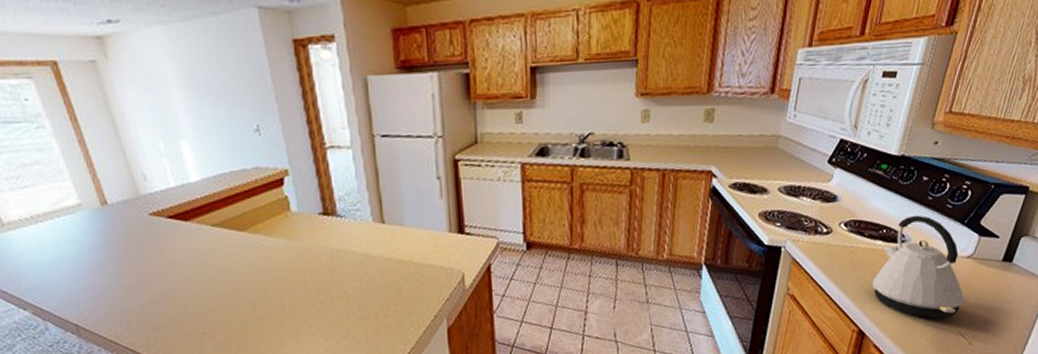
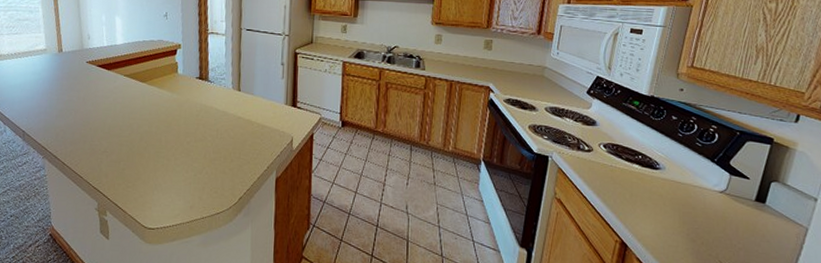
kettle: present [872,215,965,319] -> none [631,147,722,245]

